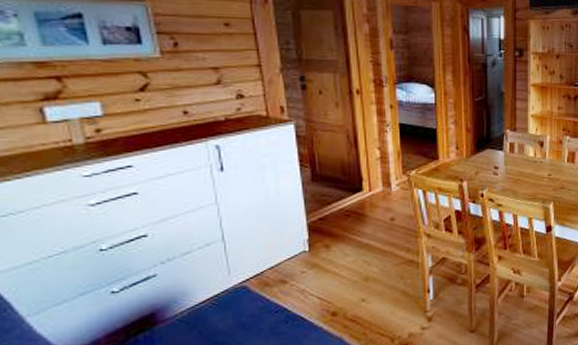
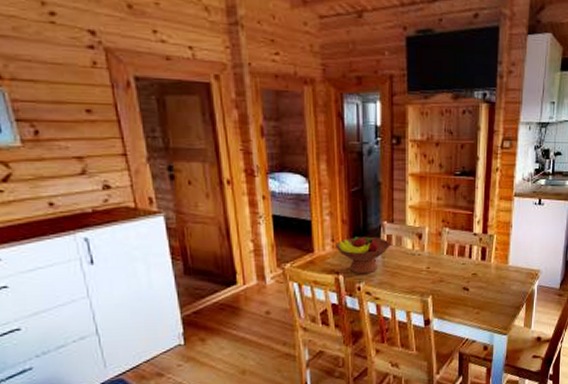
fruit bowl: none [460,144,513,181] -> present [335,236,391,274]

